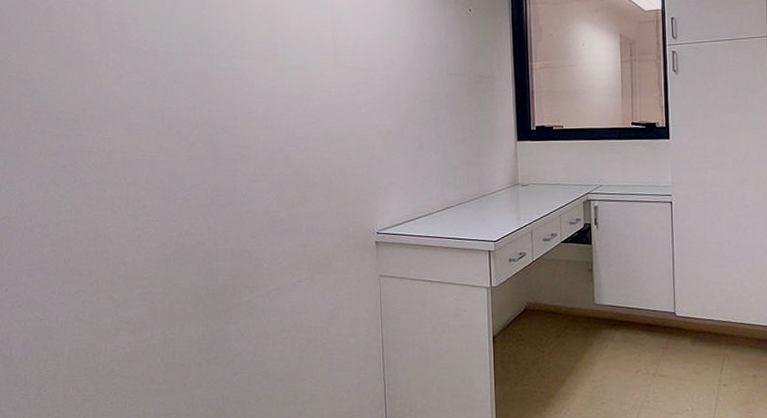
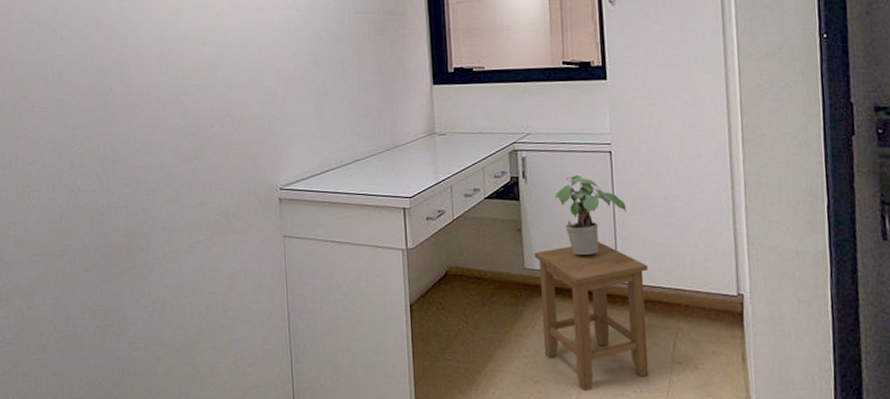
stool: none [603,281,701,411] -> present [534,242,649,392]
potted plant: none [622,223,684,292] -> present [554,175,627,255]

